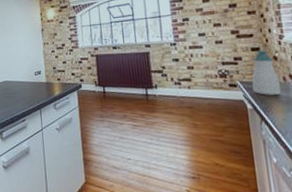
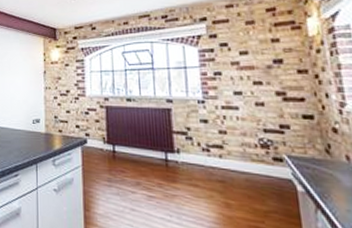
soap bottle: present [251,50,282,95] -> none [303,118,344,178]

